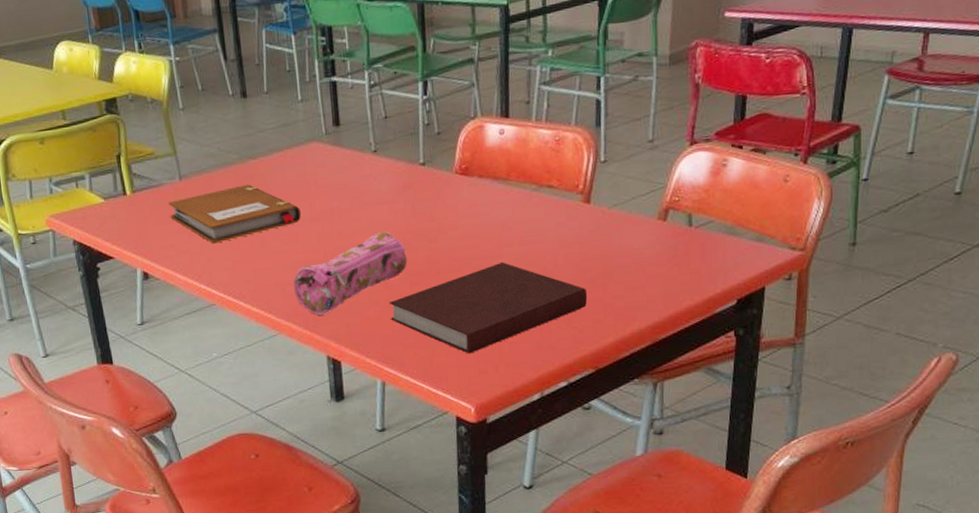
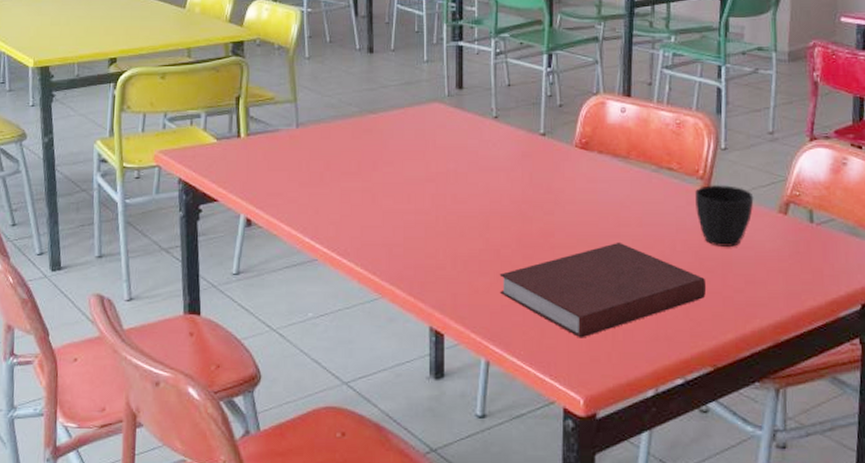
notebook: present [168,184,301,244] -> none [282,138,416,196]
pencil case: present [293,231,408,315] -> none [401,199,522,281]
cup: none [575,197,634,258] -> present [695,185,754,247]

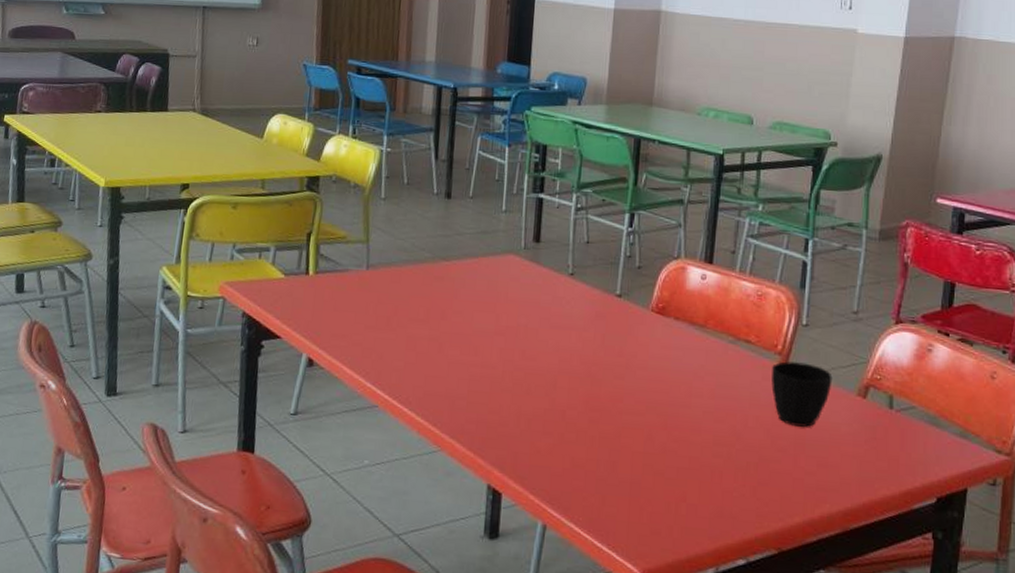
notebook: present [499,241,707,338] -> none [562,412,777,509]

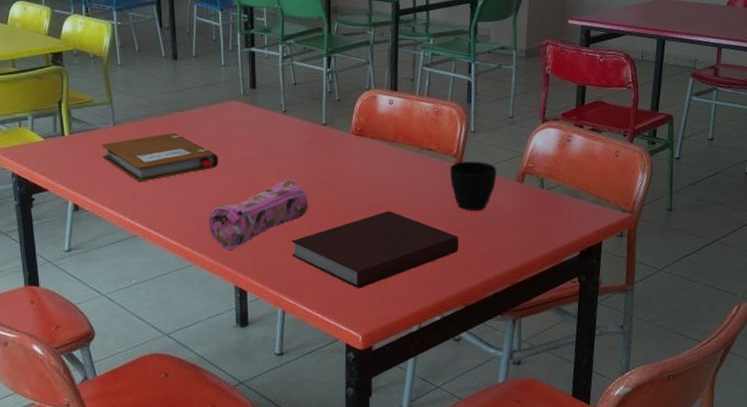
notebook: none [349,285,486,341] -> present [102,133,218,182]
pencil case: none [464,358,590,438] -> present [208,180,309,249]
notebook: none [562,412,777,509] -> present [291,210,459,289]

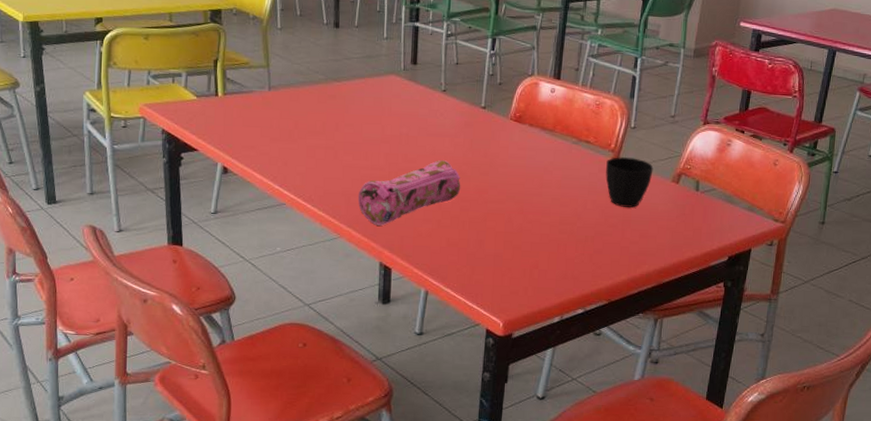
notebook: present [102,133,218,182] -> none [255,102,373,150]
notebook: present [291,210,459,289] -> none [439,199,609,275]

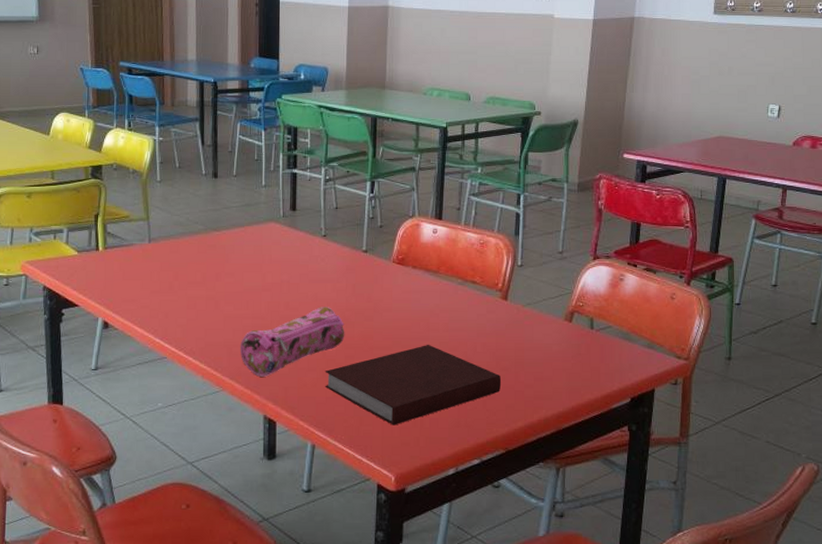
notebook: none [439,199,609,275] -> present [324,344,502,426]
cup: present [605,157,653,208] -> none [495,296,544,349]

